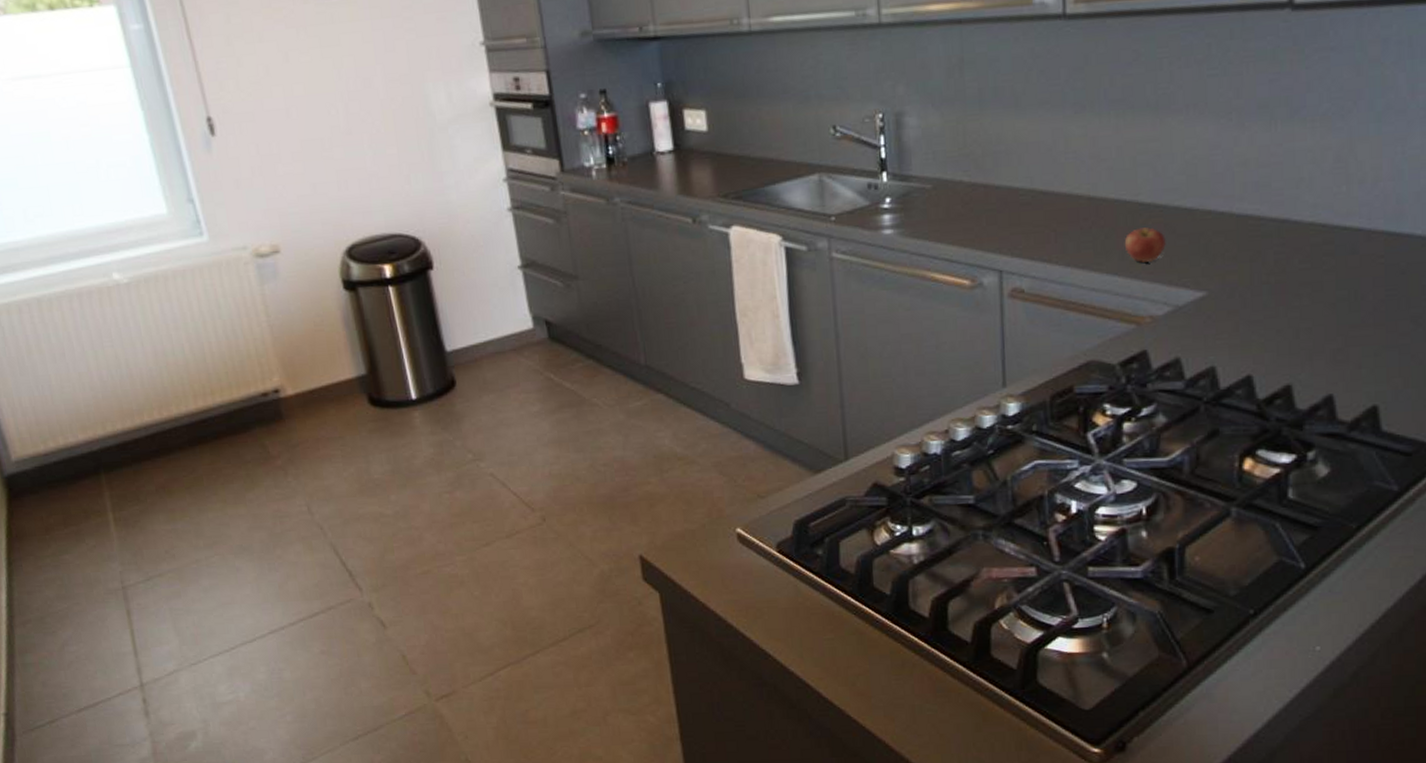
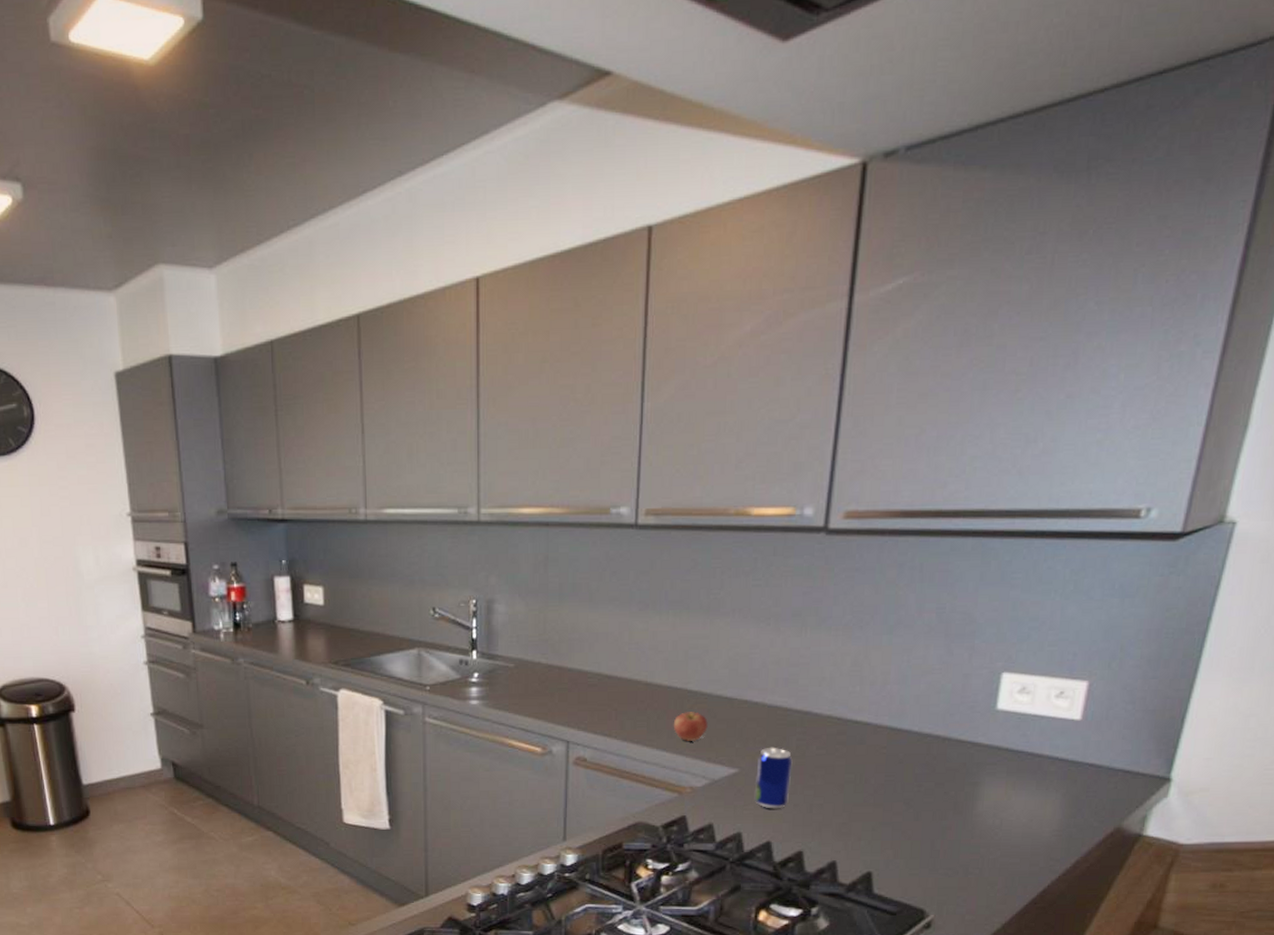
beer can: none [1227,263,1271,337] -> present [754,747,793,809]

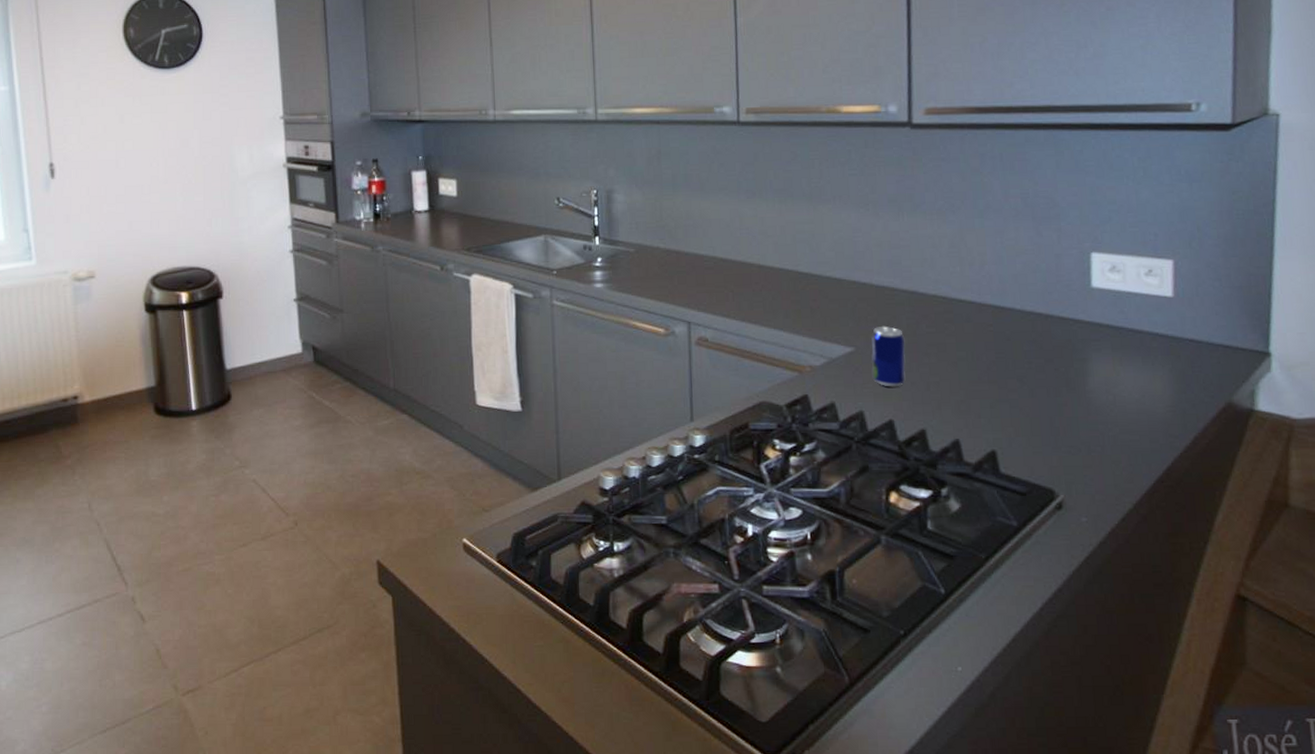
apple: present [673,712,708,741] -> none [787,292,821,321]

